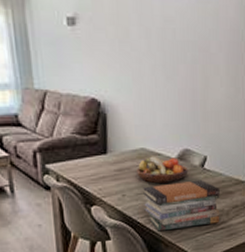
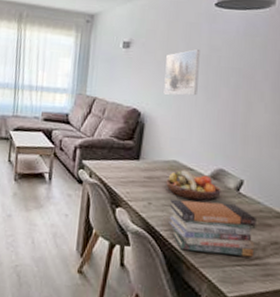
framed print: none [119,22,156,78] -> present [163,49,200,96]

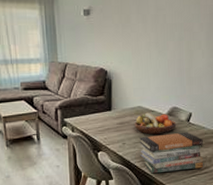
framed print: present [163,49,200,96] -> none [122,11,150,53]

